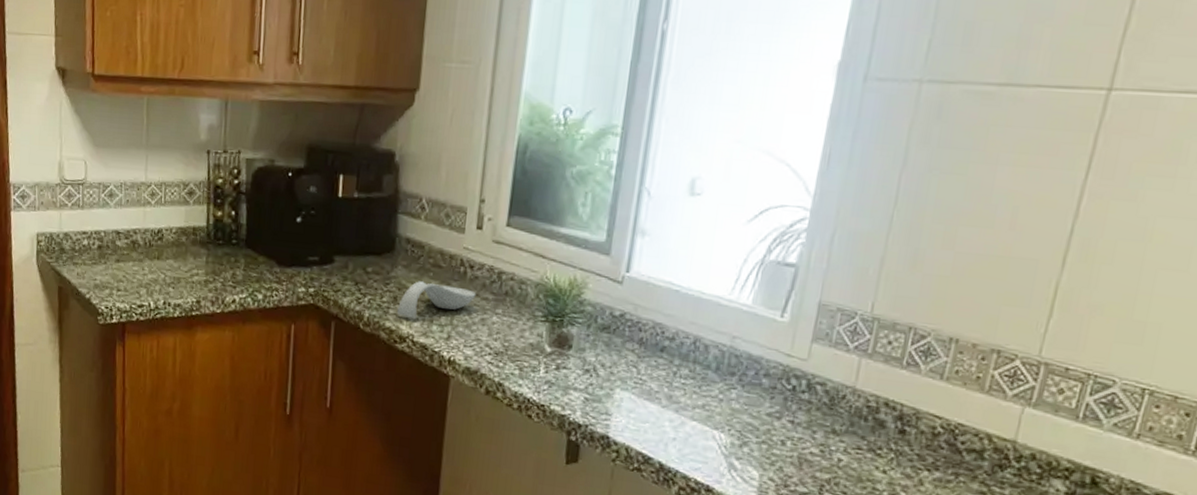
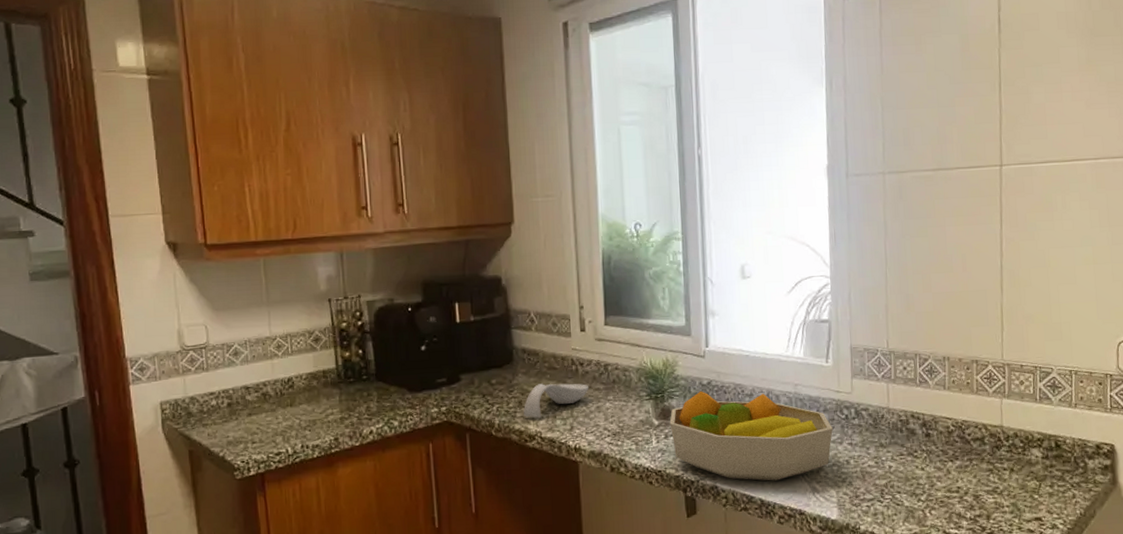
fruit bowl: none [564,322,772,446] -> present [669,391,833,481]

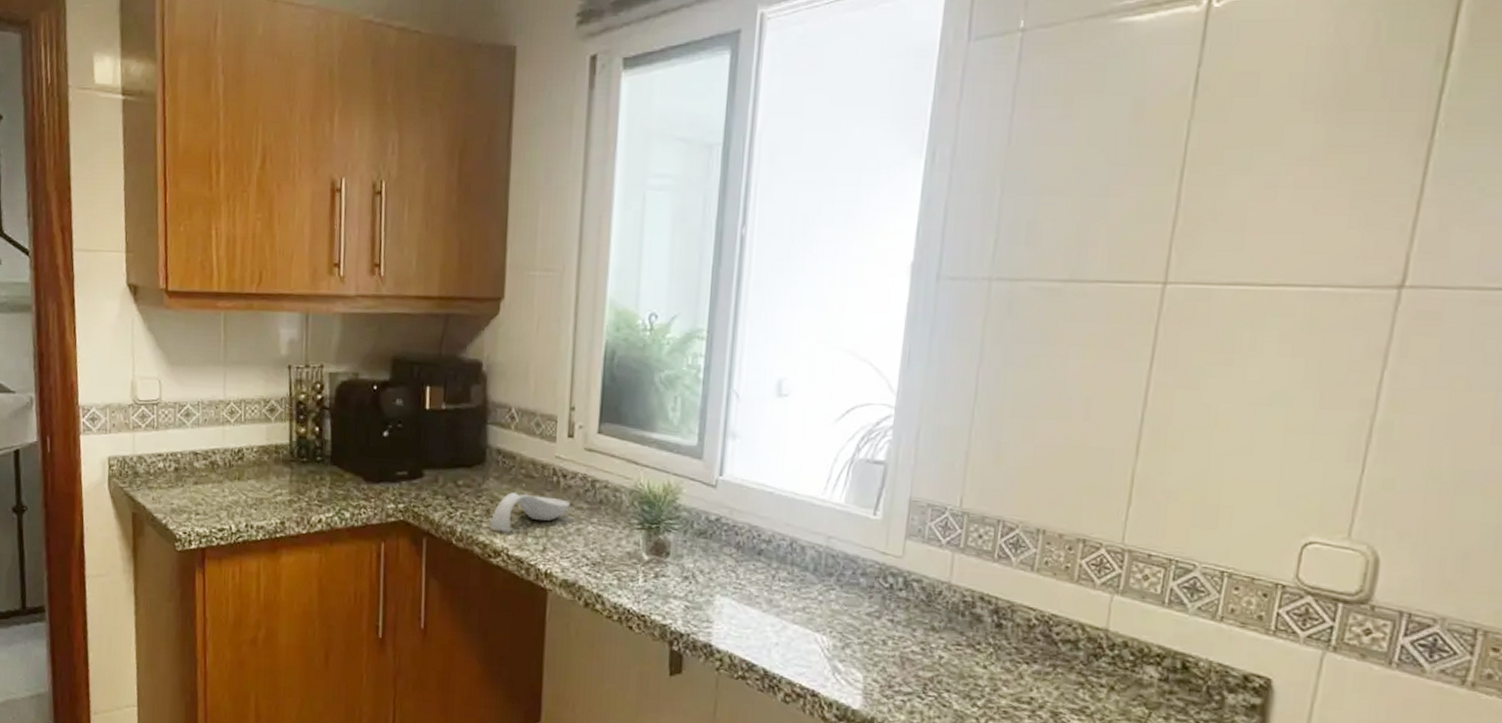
fruit bowl: present [669,391,833,481] -> none [662,527,870,651]

